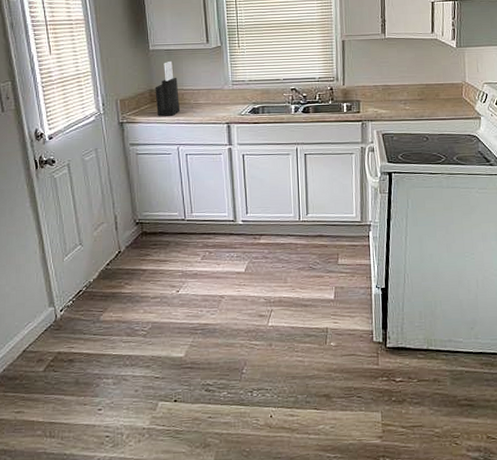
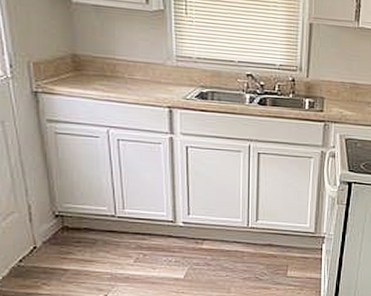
knife block: present [155,60,180,116] -> none [79,20,110,91]

